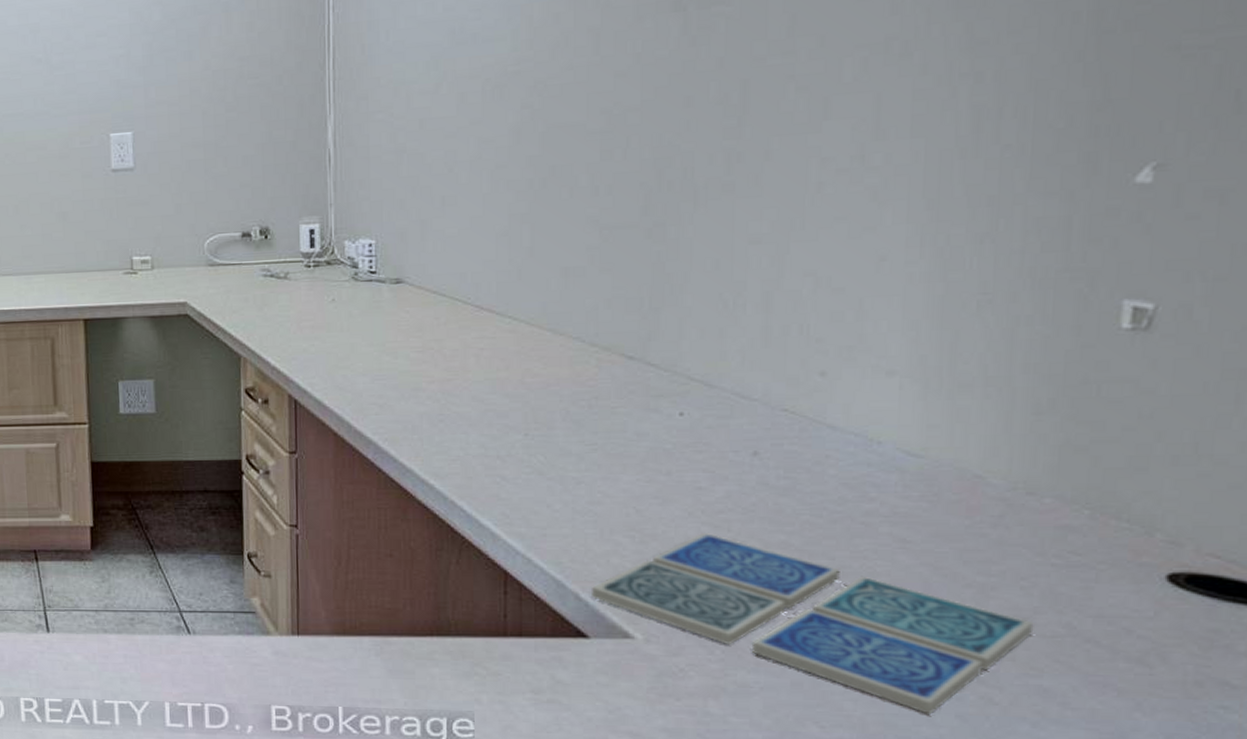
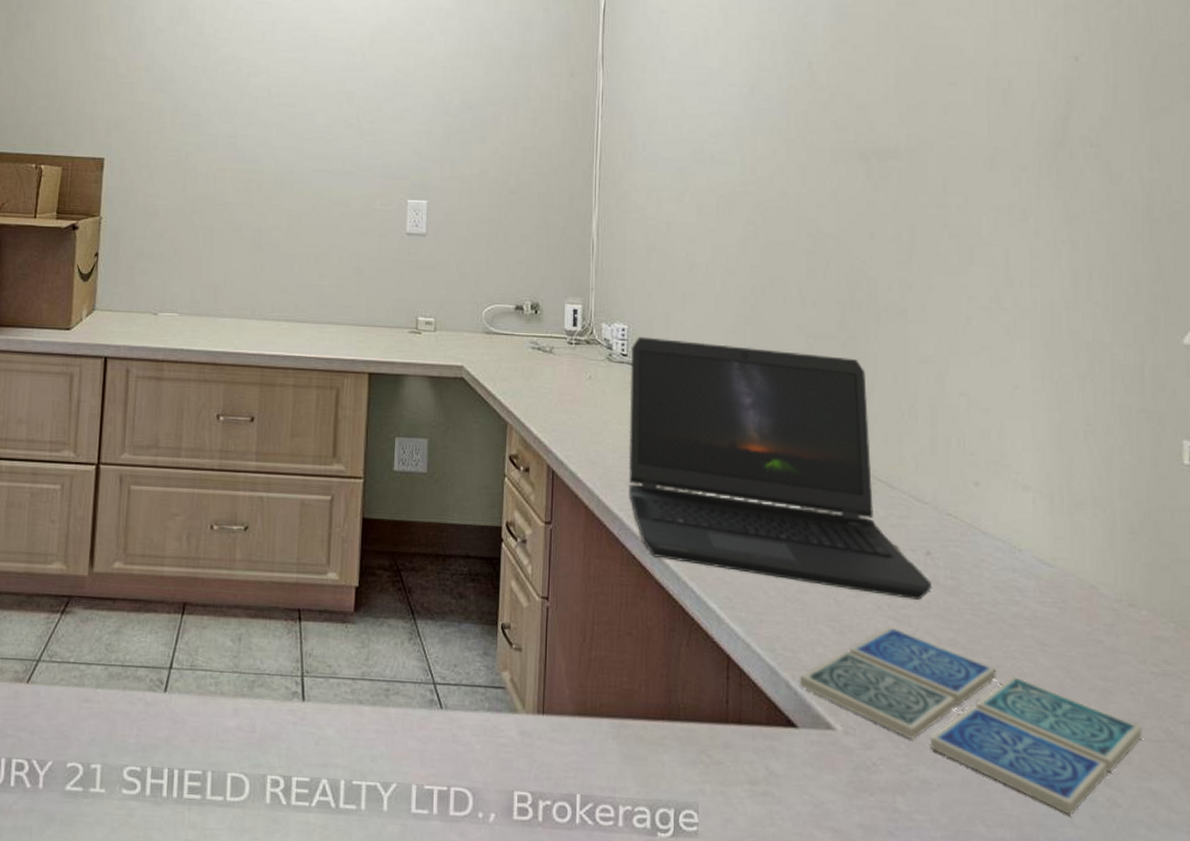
laptop computer: none [380,247,759,503] -> present [628,336,932,600]

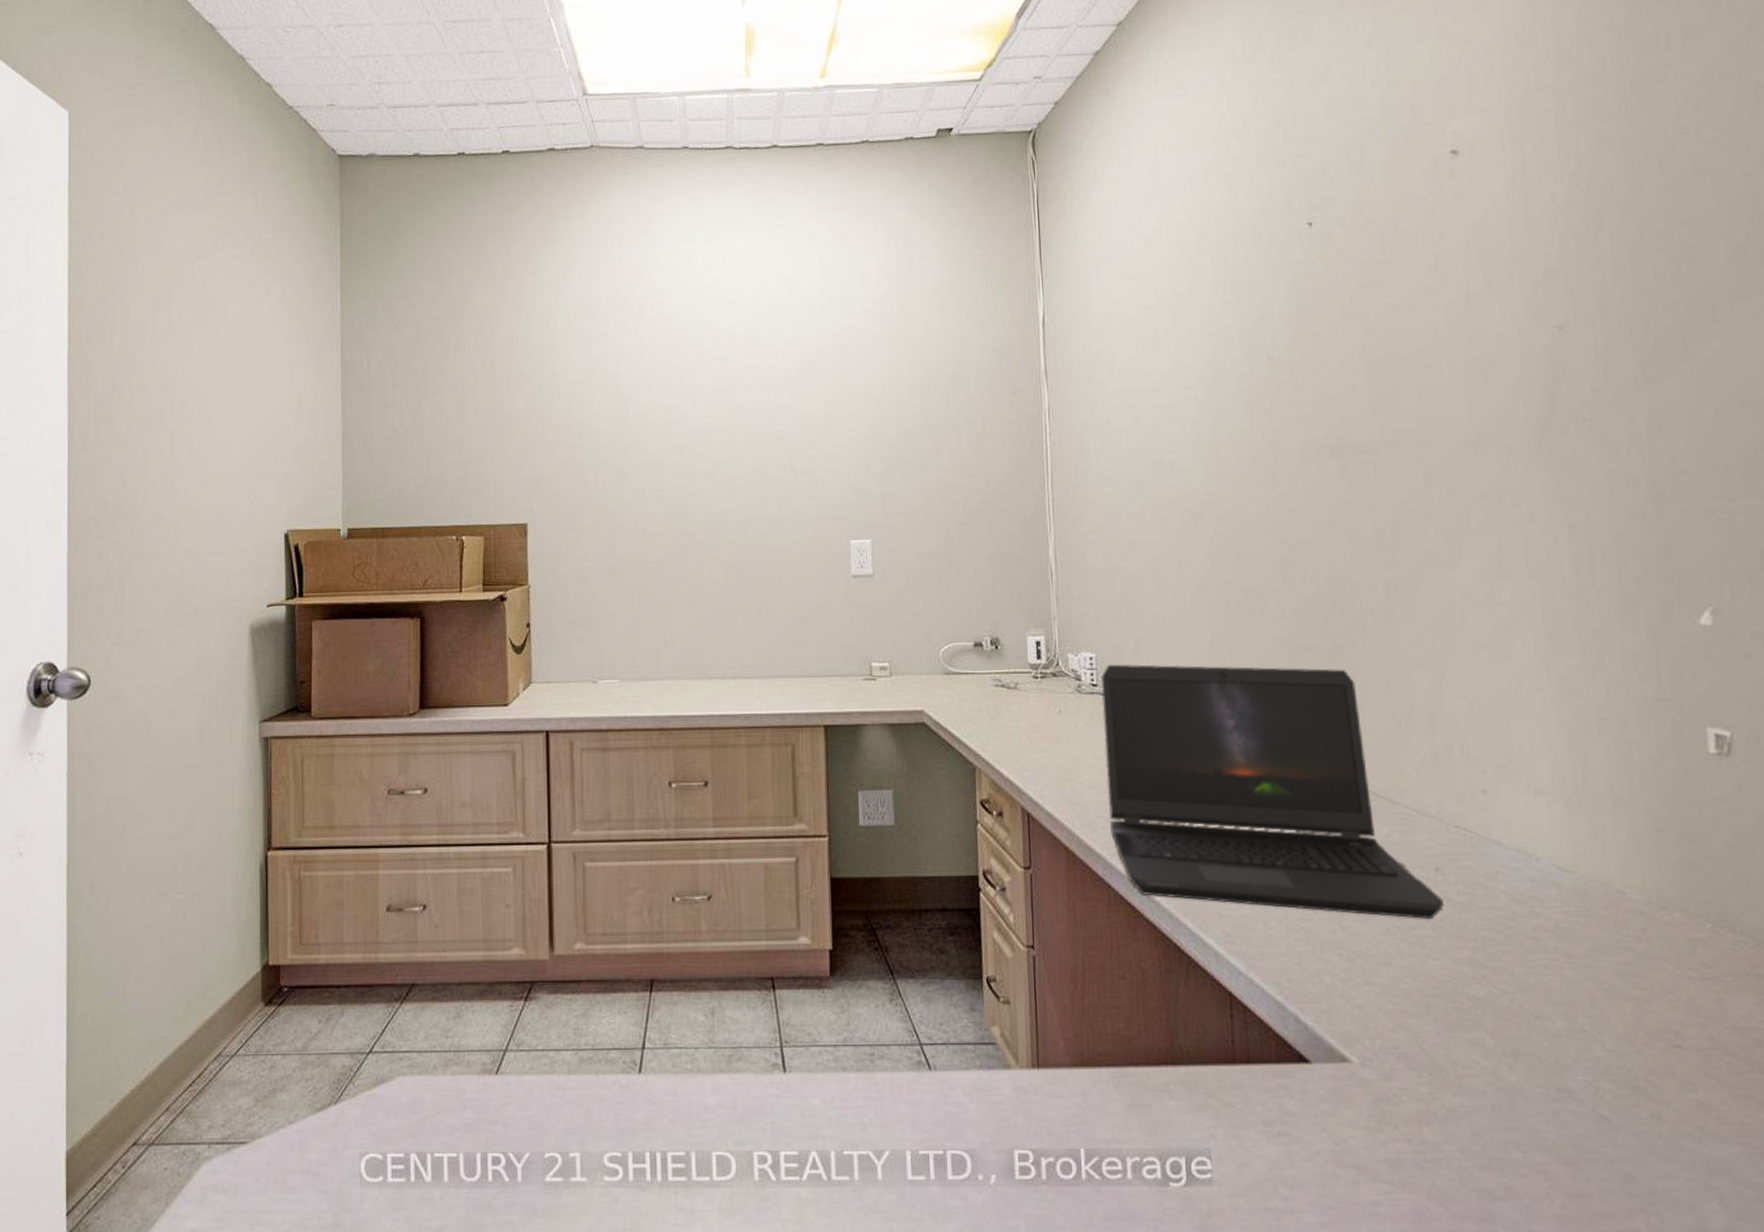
drink coaster: present [800,627,1143,815] -> none [1309,950,1685,1134]

